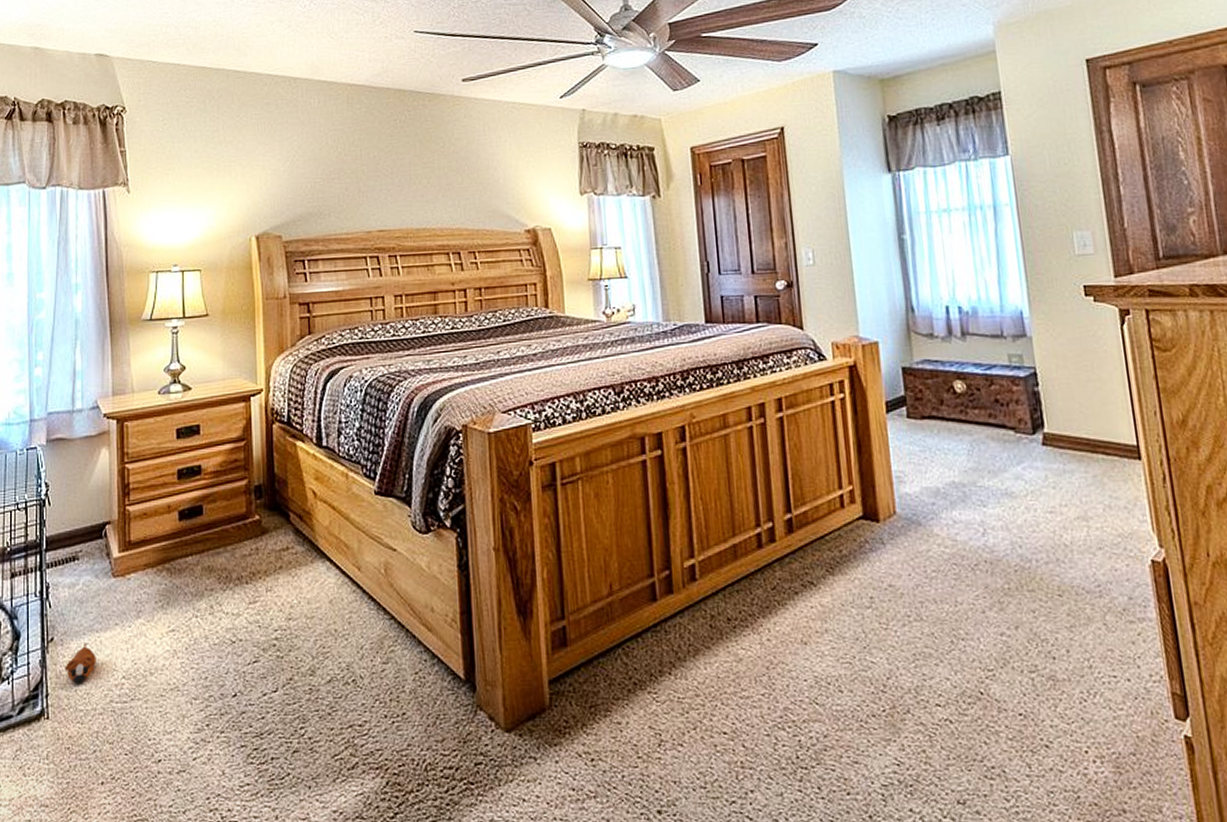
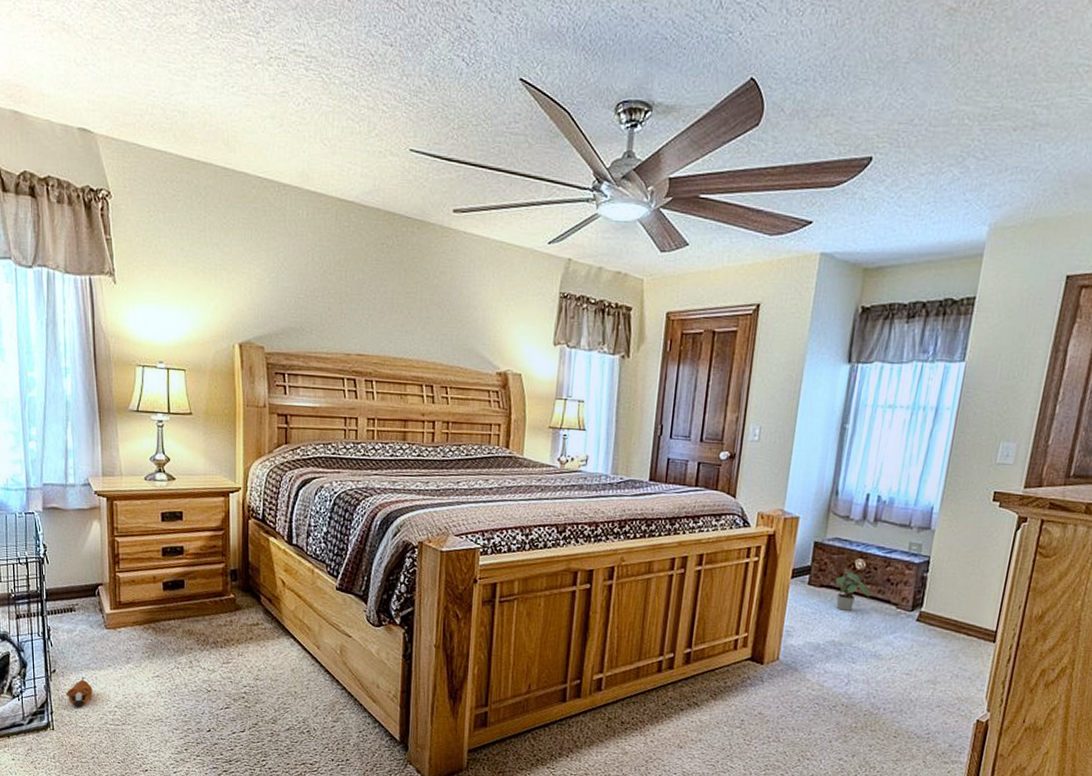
potted plant: none [936,396,982,444] -> present [835,571,871,611]

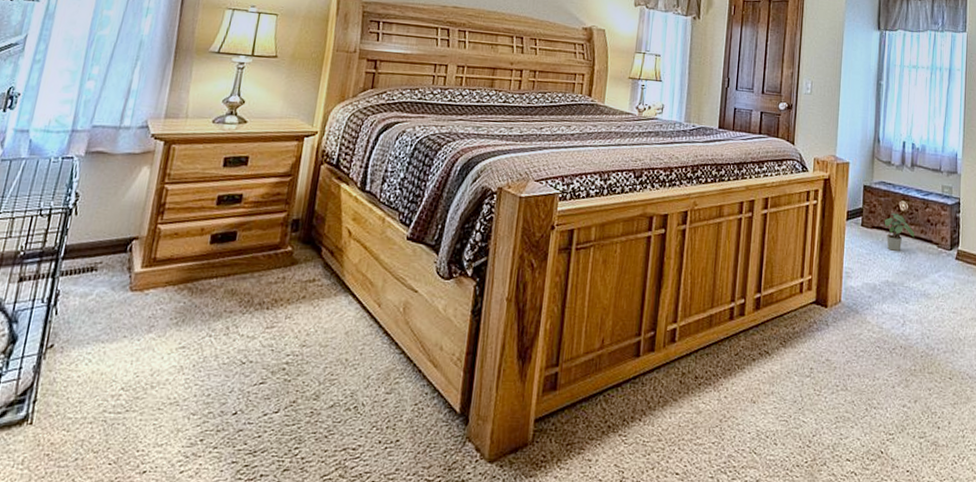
dog toy: present [66,677,95,708] -> none [59,352,99,393]

